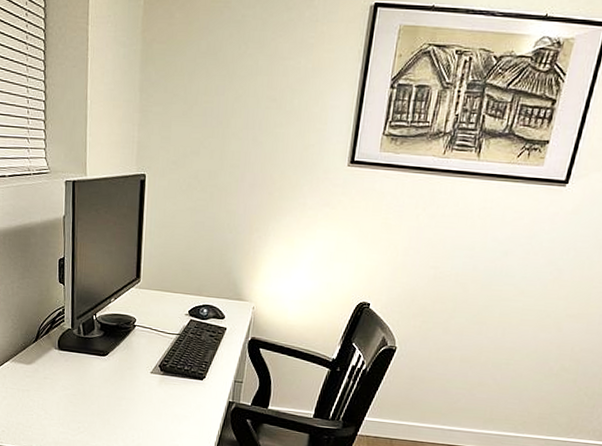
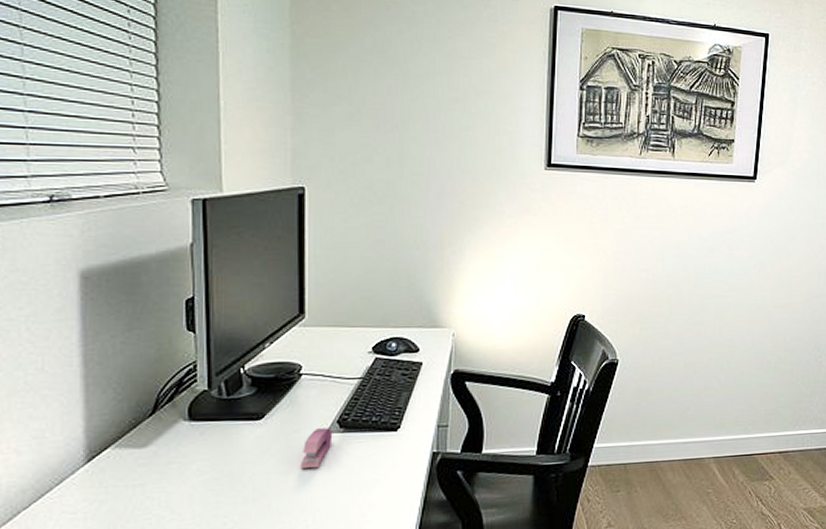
stapler: none [130,369,155,399] -> present [300,428,333,469]

